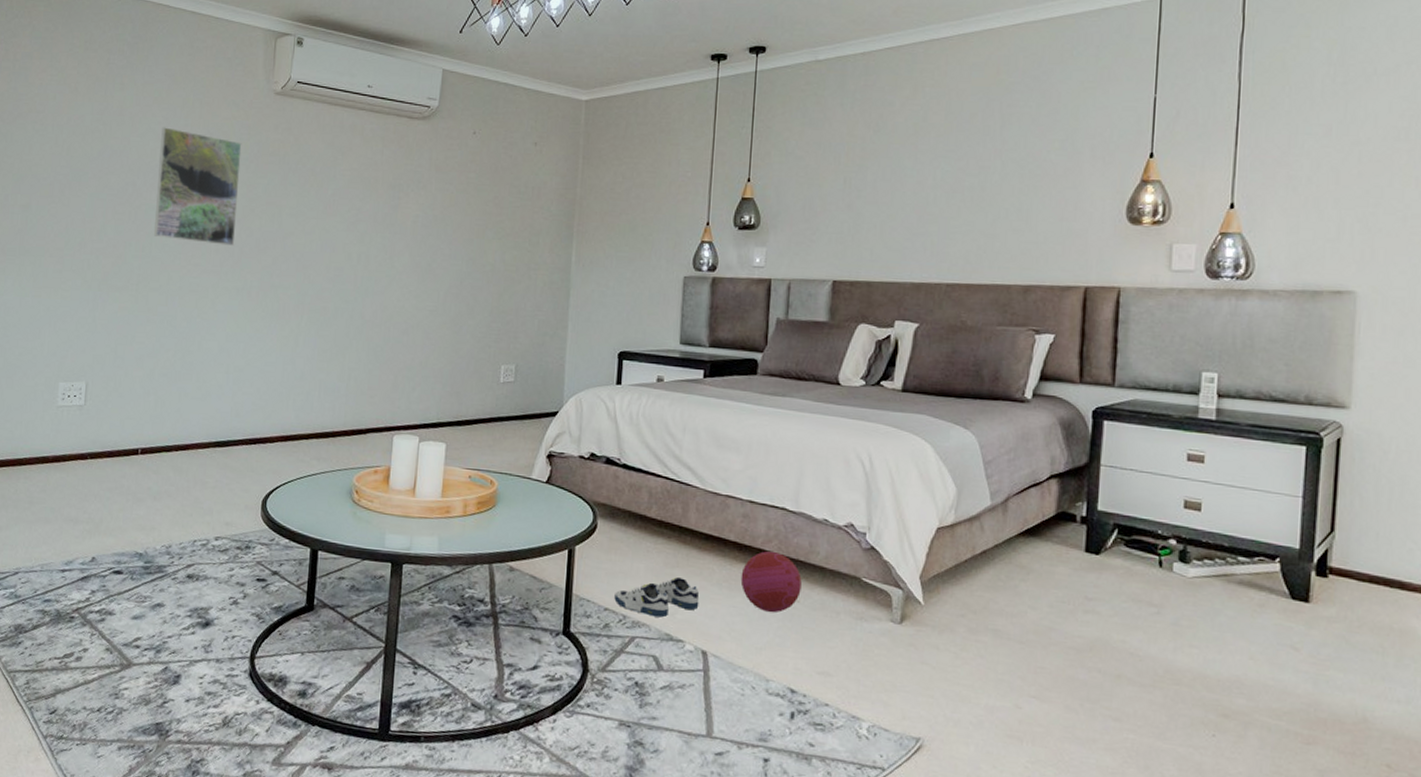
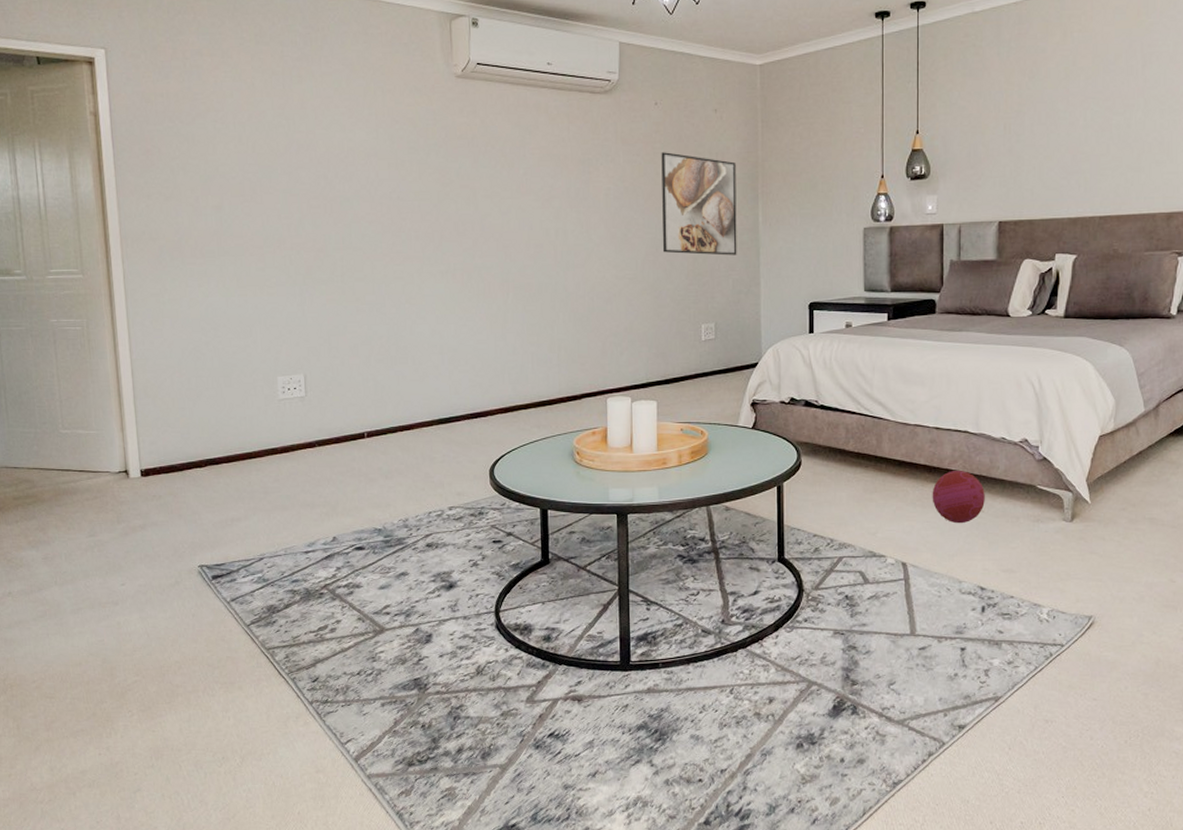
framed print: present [154,127,242,246] -> none [346,117,434,231]
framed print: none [467,182,552,295] -> present [661,152,737,256]
shoe: present [614,576,700,618] -> none [822,500,897,538]

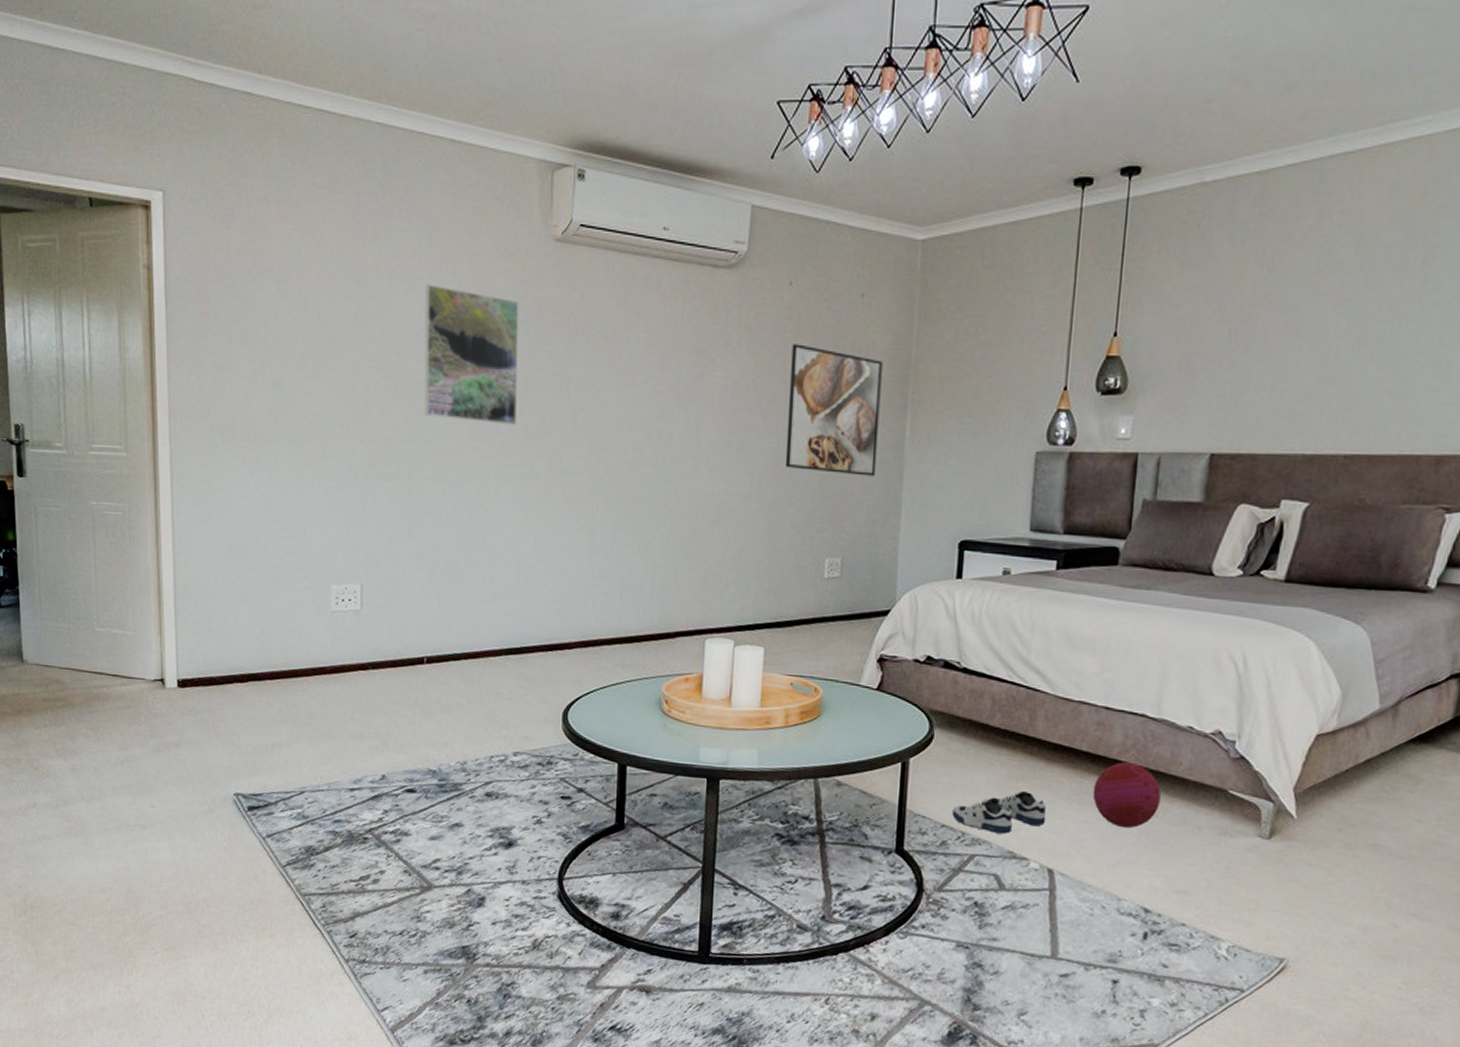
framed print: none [346,117,434,231] -> present [425,284,519,425]
shoe: none [822,500,897,538] -> present [952,790,1047,835]

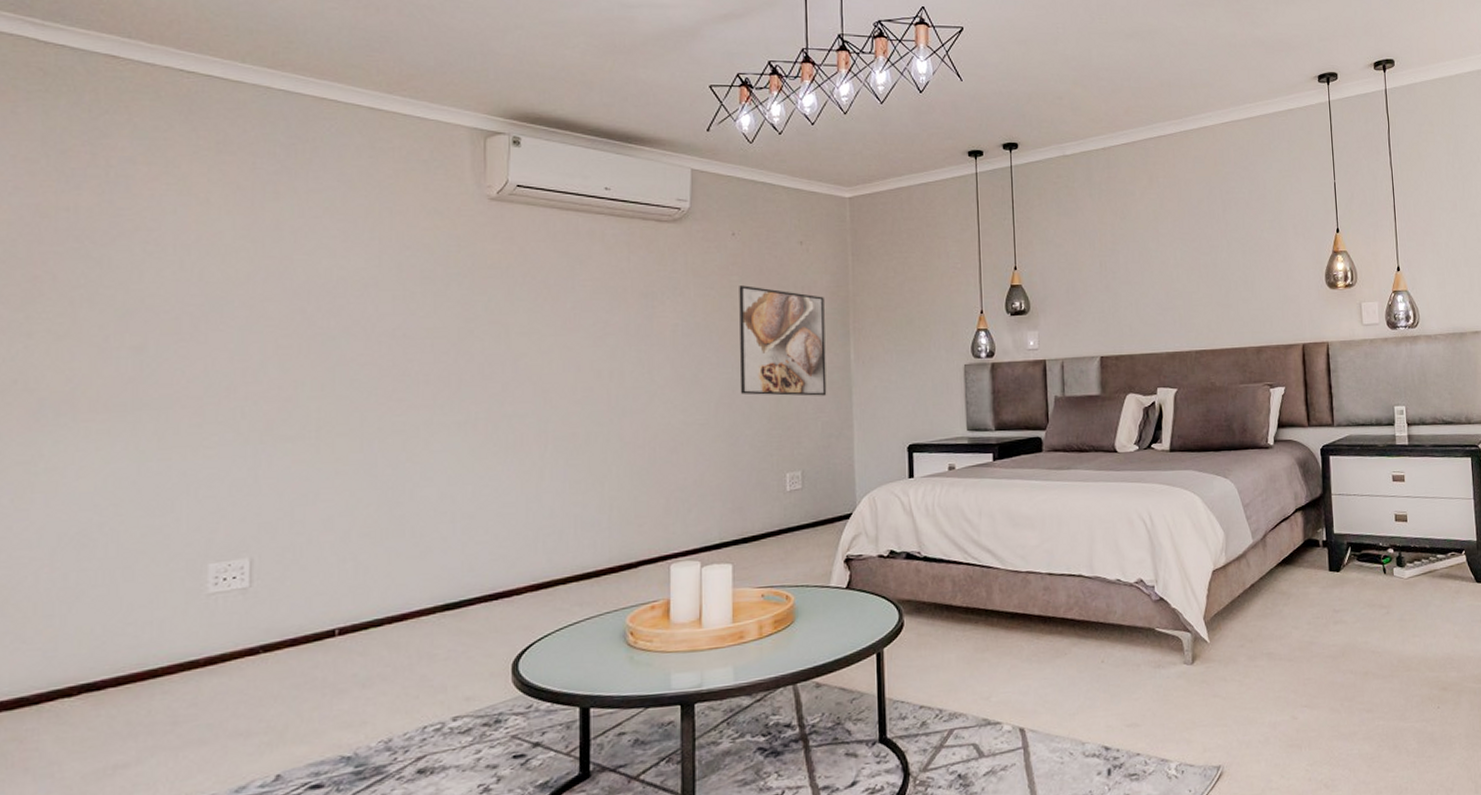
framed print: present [425,284,519,425] -> none [337,242,451,375]
shoe: present [952,790,1047,835] -> none [928,659,1012,705]
ball: present [1092,762,1161,829] -> none [1048,618,1104,678]

